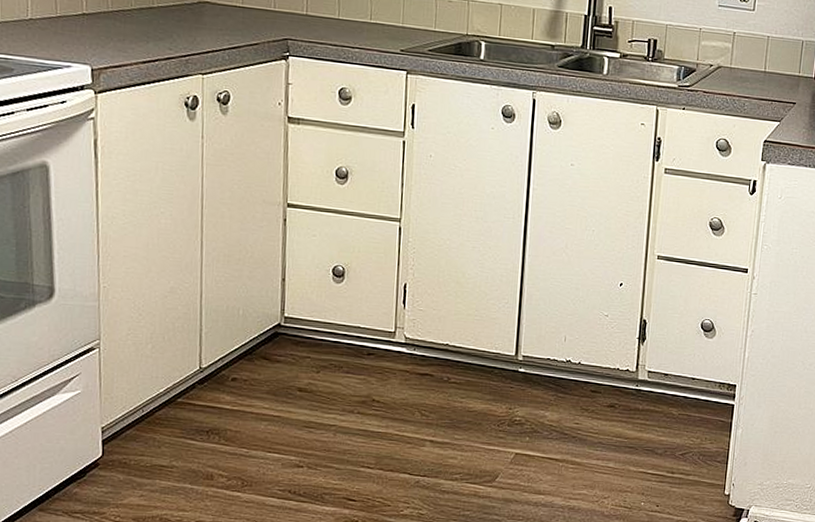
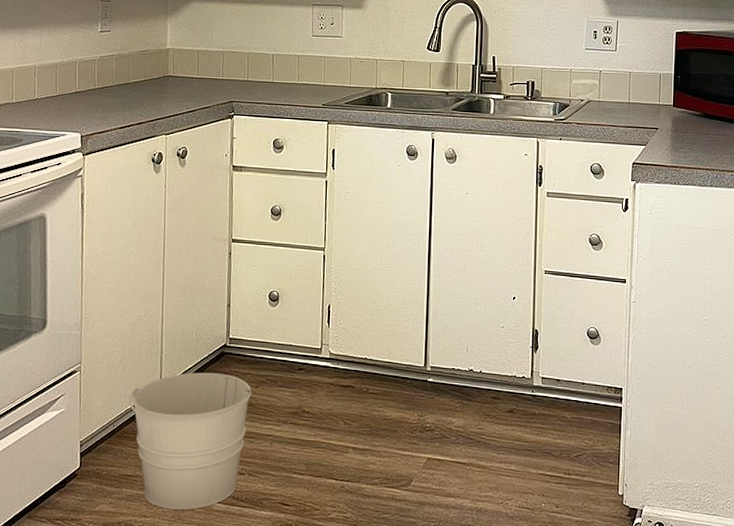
bucket: none [161,354,312,504] -> present [128,372,252,510]

